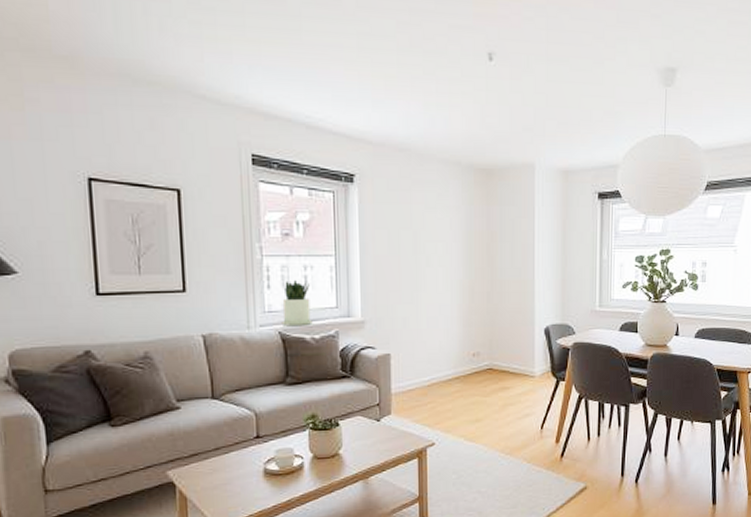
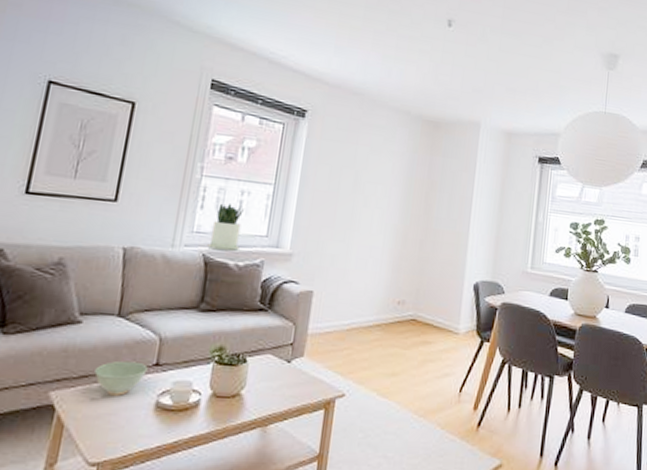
bowl: none [203,436,250,468] -> present [94,360,148,396]

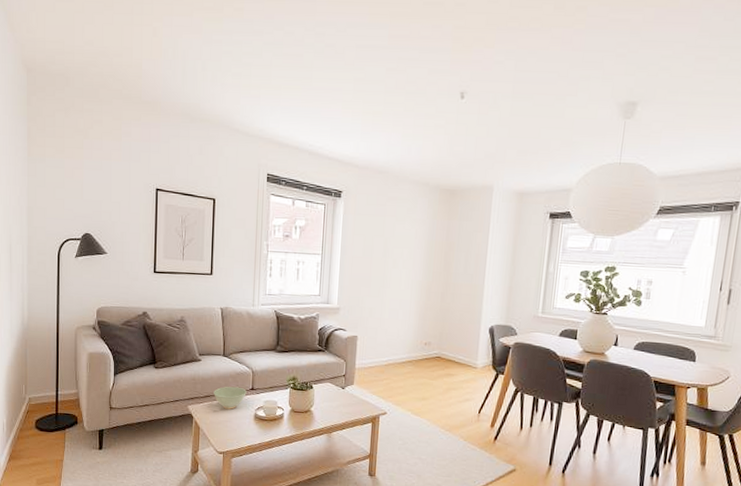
planter: present [207,202,244,251] -> none [277,271,301,308]

